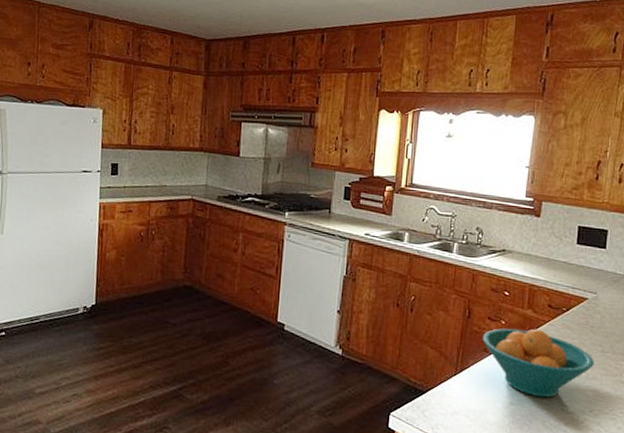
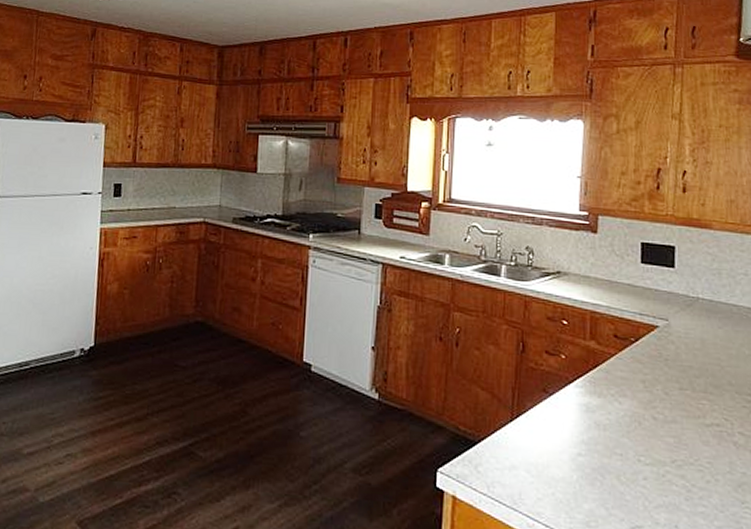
fruit bowl: present [483,328,594,398] -> none [541,363,672,447]

